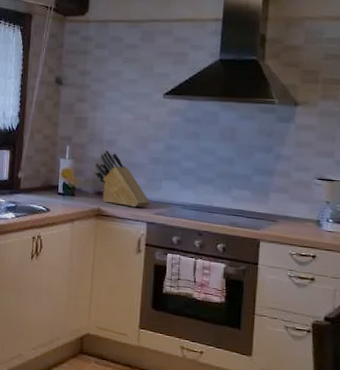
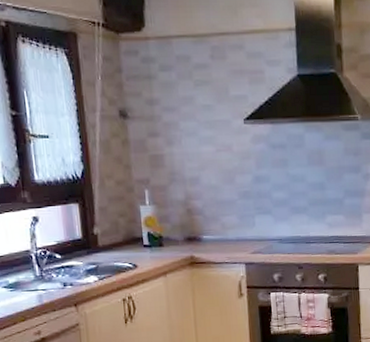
knife block: present [94,150,150,208] -> none [180,189,246,250]

